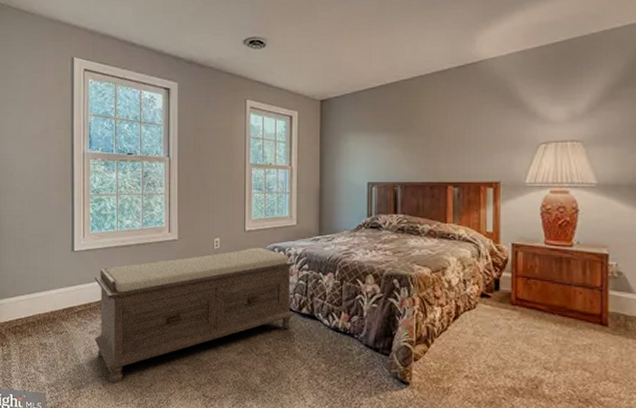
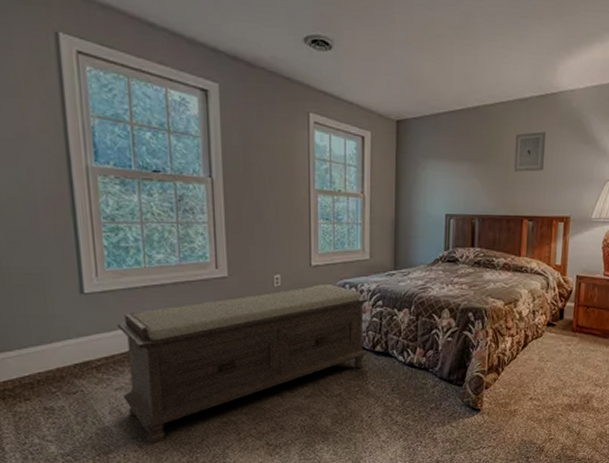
wall art: none [435,100,469,139] -> present [513,132,547,172]

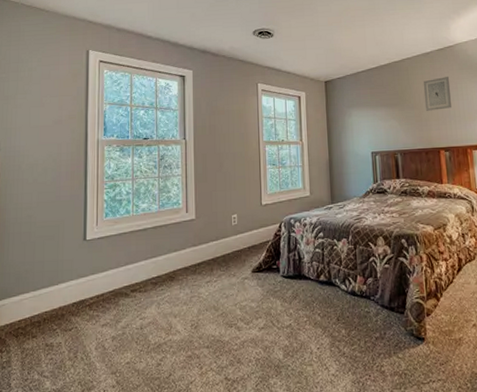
bench: present [116,285,368,443] -> none [107,220,313,378]

